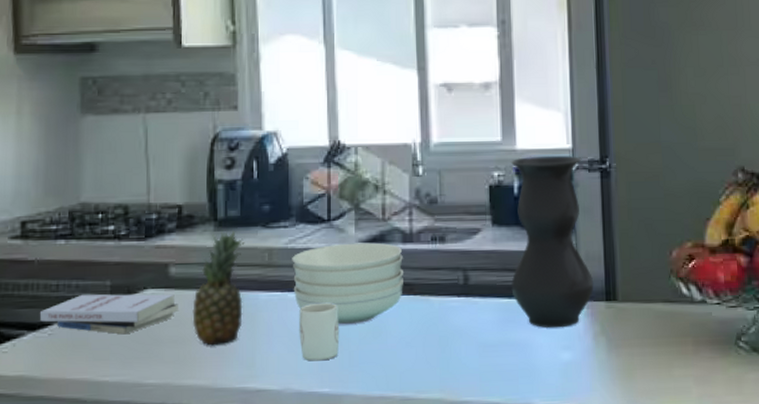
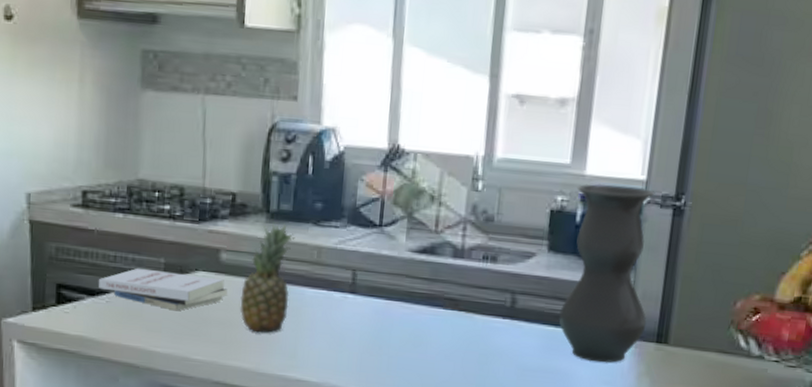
bowl: present [292,242,405,324] -> none [339,250,452,331]
mug: present [299,302,340,361] -> none [341,305,382,362]

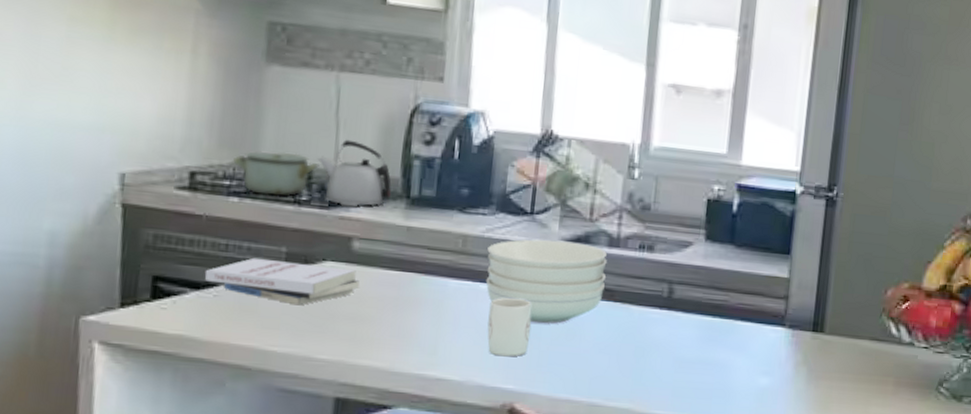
cooking pot: none [116,170,190,212] -> present [232,151,319,197]
kettle: none [188,158,254,222] -> present [317,139,392,208]
fruit: present [239,223,295,332] -> none [373,209,438,328]
bowl: none [339,250,452,331] -> present [485,239,608,324]
mug: none [341,305,382,362] -> present [487,297,532,357]
vase: present [559,184,655,363] -> none [716,174,809,353]

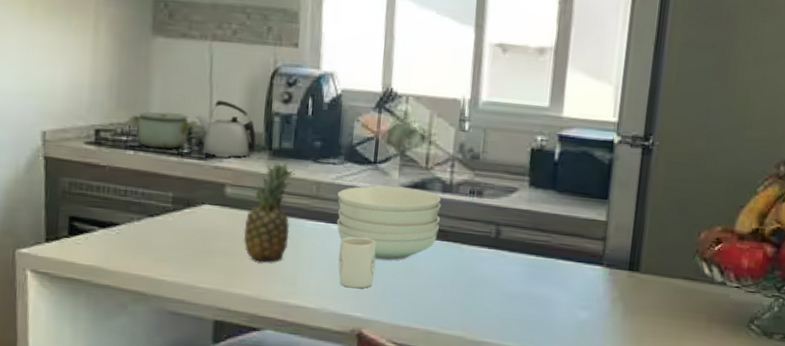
books: present [204,257,360,306] -> none [109,201,233,242]
fruit: none [373,209,438,328] -> present [243,160,296,262]

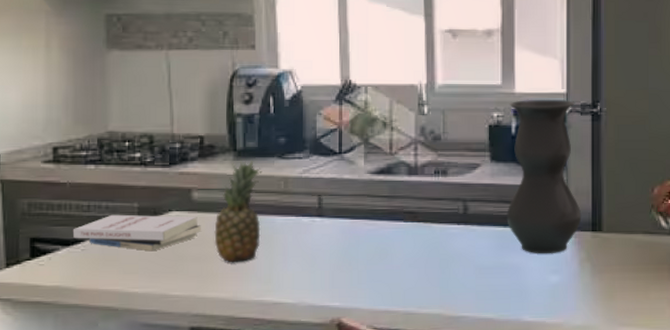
books: none [109,201,233,242] -> present [72,214,202,252]
cooking pot: present [127,111,197,150] -> none [86,122,159,160]
kettle: present [195,99,257,159] -> none [156,106,221,163]
bowl: present [336,185,442,260] -> none [306,174,409,246]
mug: present [338,236,376,289] -> none [312,227,349,279]
vase: none [539,125,626,289] -> present [506,99,582,254]

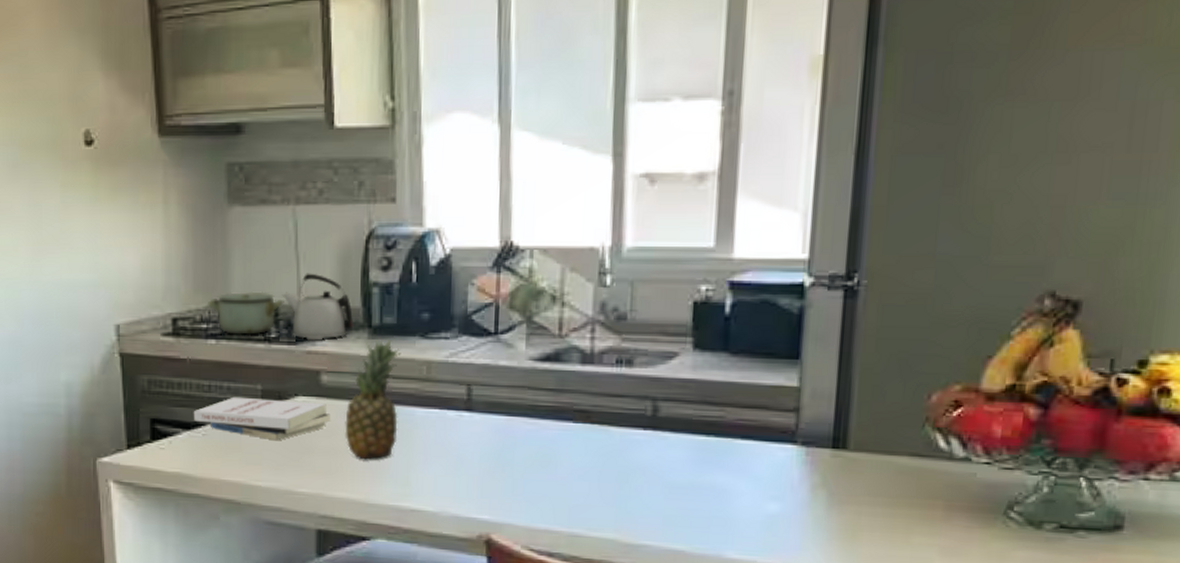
cooking pot: none [86,122,159,160] -> present [207,291,284,335]
kettle: none [156,106,221,163] -> present [282,273,354,341]
vase: present [506,99,582,254] -> none [710,267,821,475]

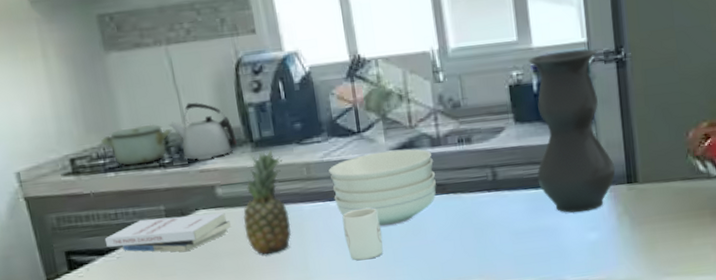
bowl: none [452,360,581,450] -> present [328,149,437,226]
mug: none [458,424,504,486] -> present [342,207,383,261]
vase: none [710,267,821,475] -> present [527,49,616,213]

